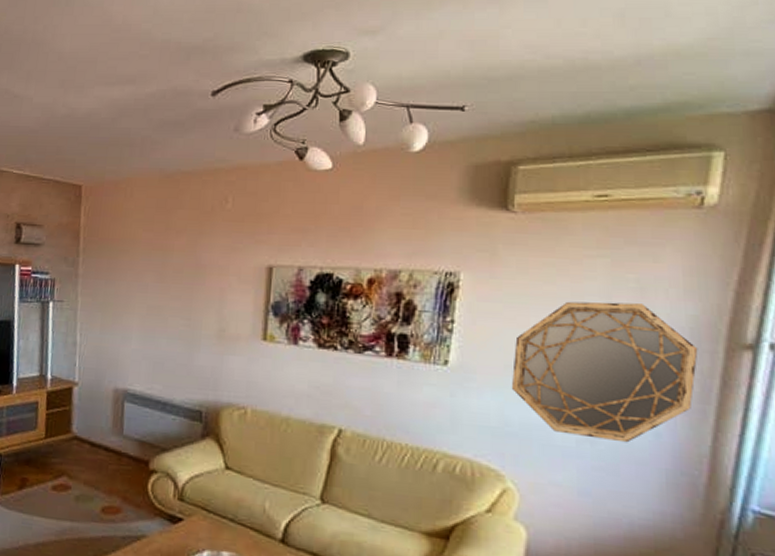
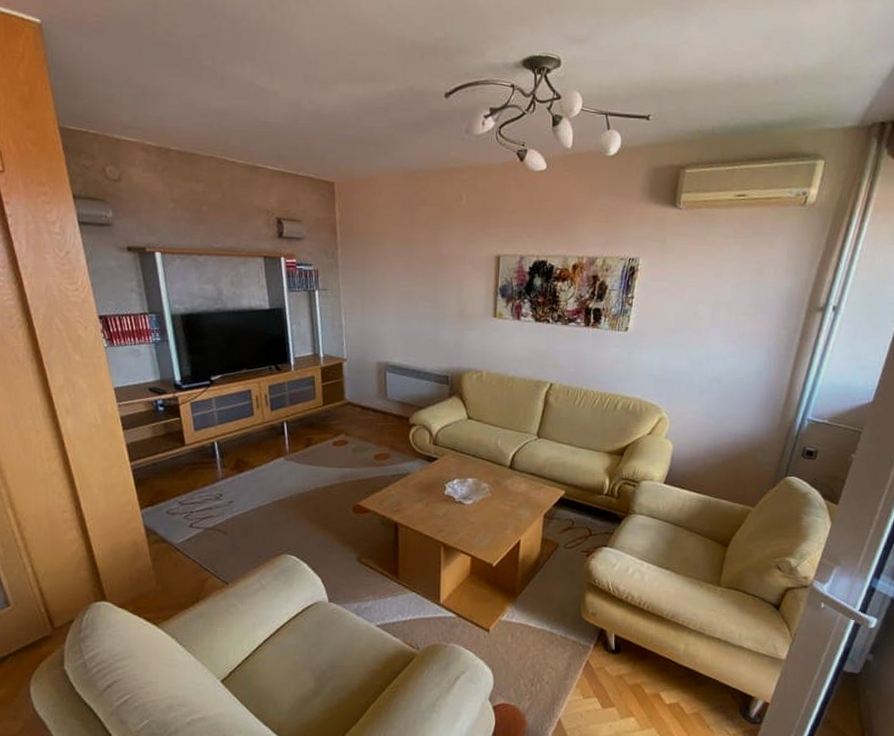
home mirror: present [511,301,698,443] -> none [669,279,790,380]

